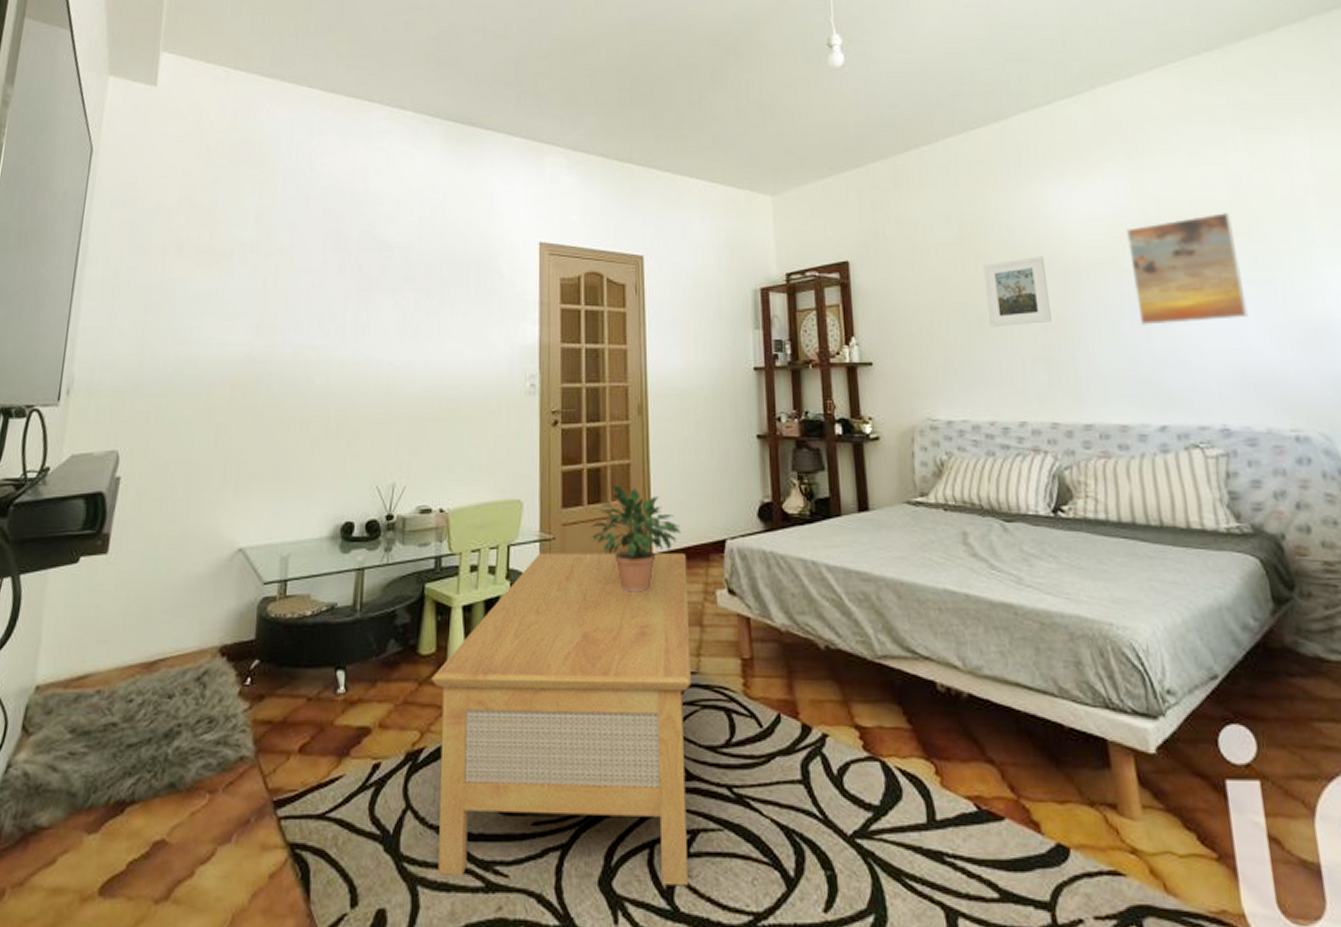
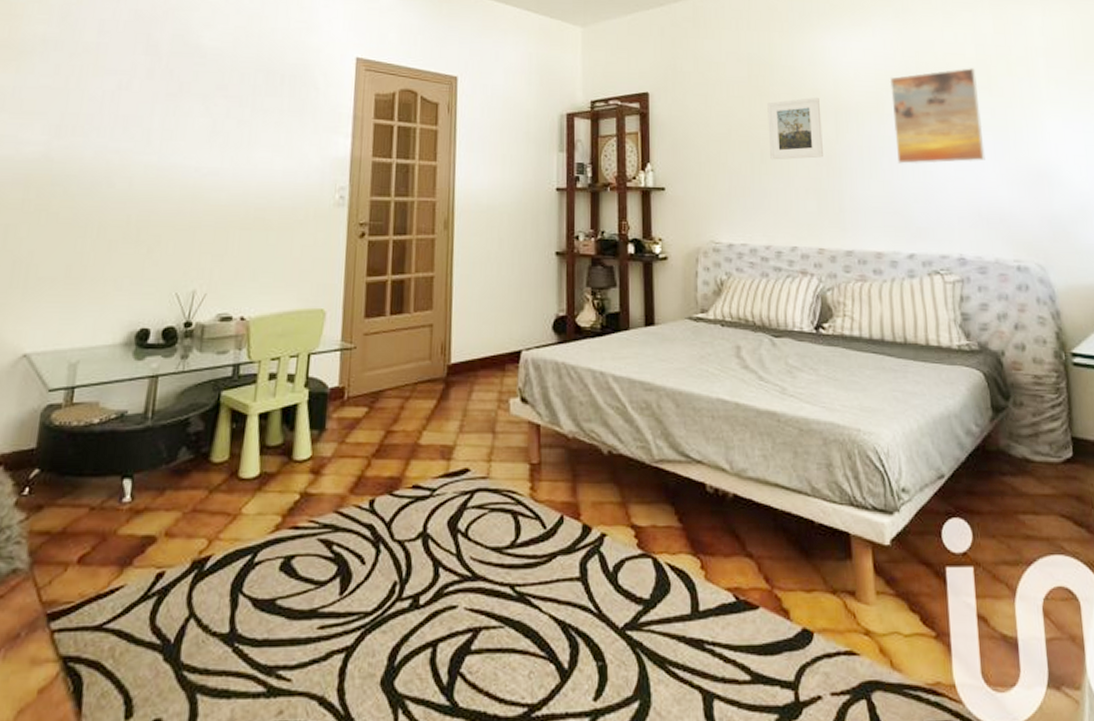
coffee table: present [432,553,691,886] -> none [219,361,484,683]
potted plant: present [591,485,682,593] -> none [391,296,480,401]

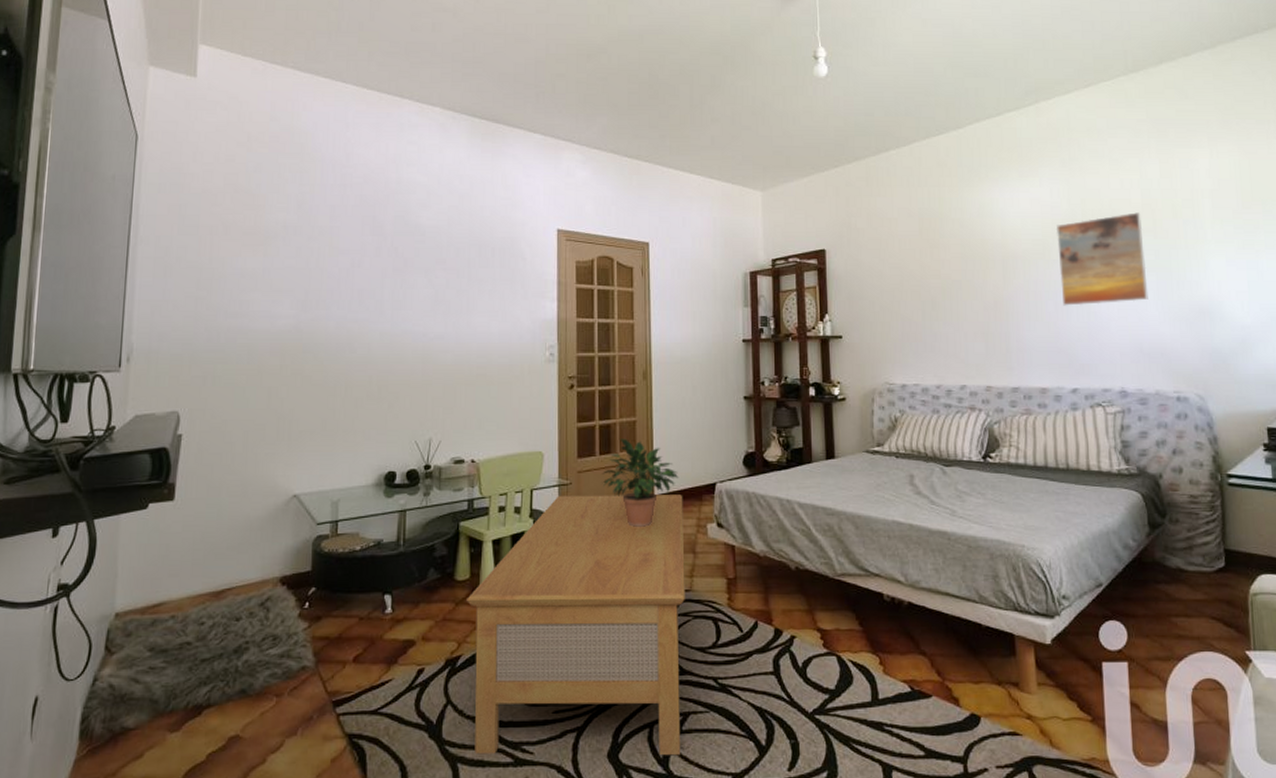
coffee table: none [219,361,484,683] -> present [467,495,685,756]
potted plant: none [391,296,480,401] -> present [602,439,679,527]
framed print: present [767,98,823,160] -> none [937,247,991,307]

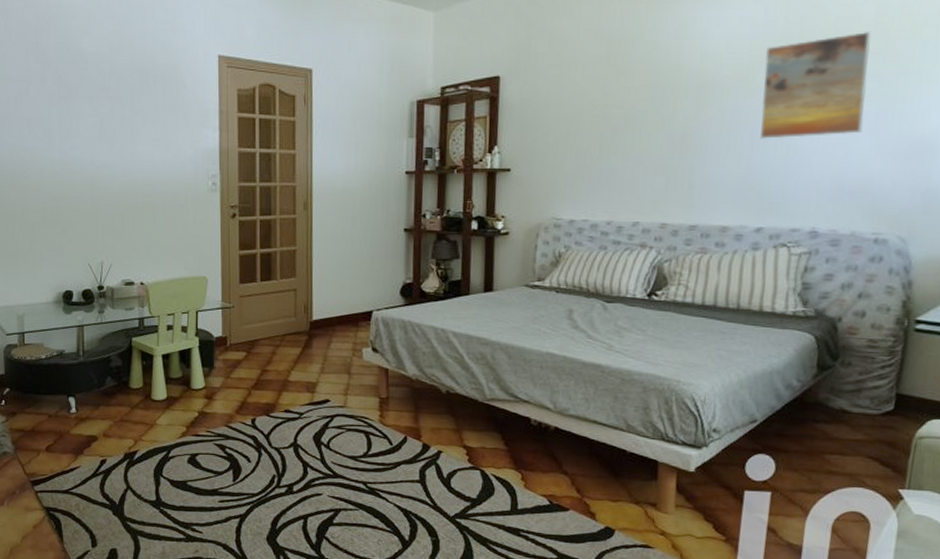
coffee table: present [467,495,685,756] -> none [141,317,340,543]
potted plant: present [602,439,679,527] -> none [263,266,337,349]

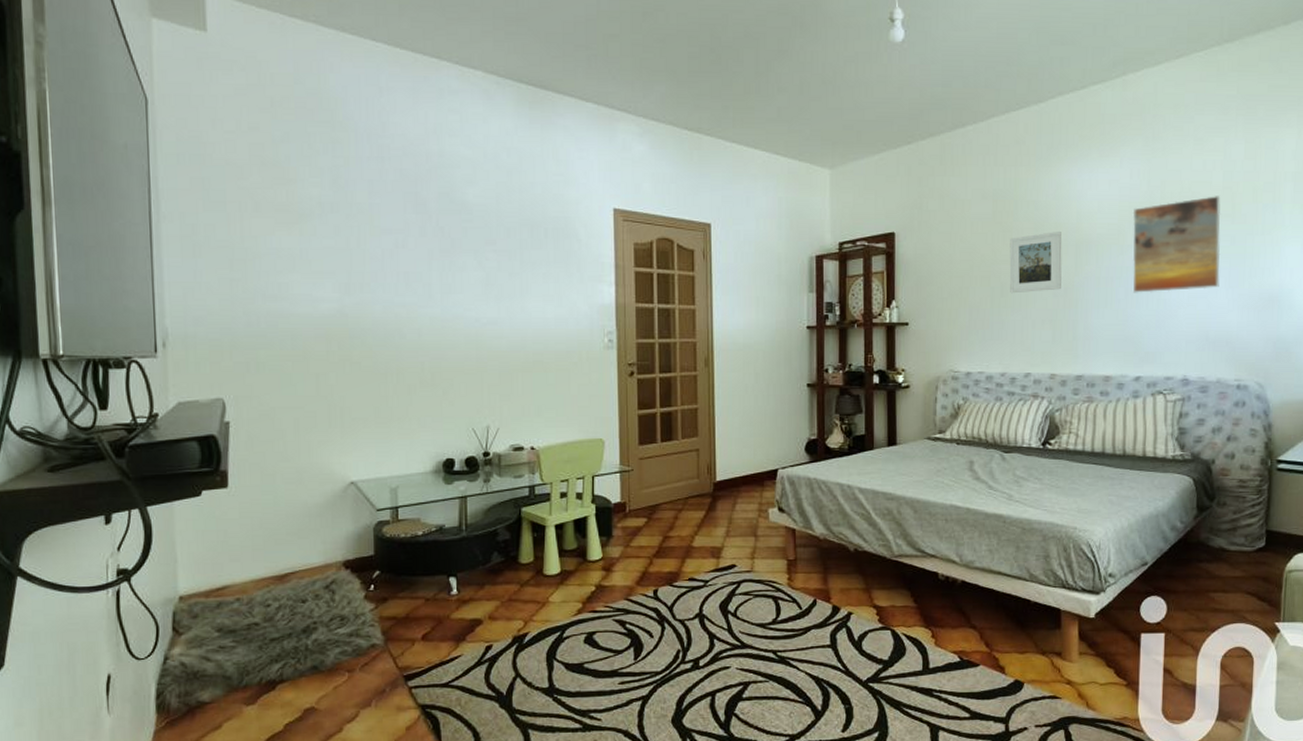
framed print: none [621,74,682,139] -> present [1009,232,1062,294]

